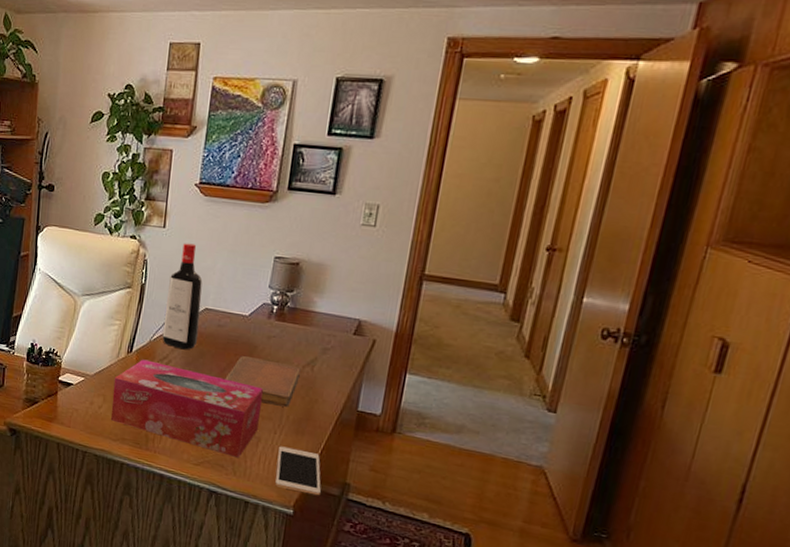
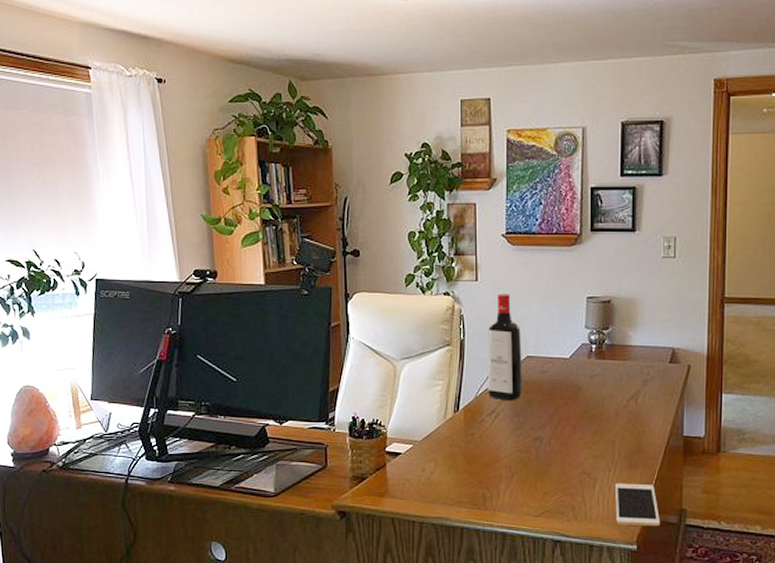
tissue box: present [111,359,263,458] -> none [444,416,593,502]
notebook: present [225,356,301,407] -> none [555,399,625,443]

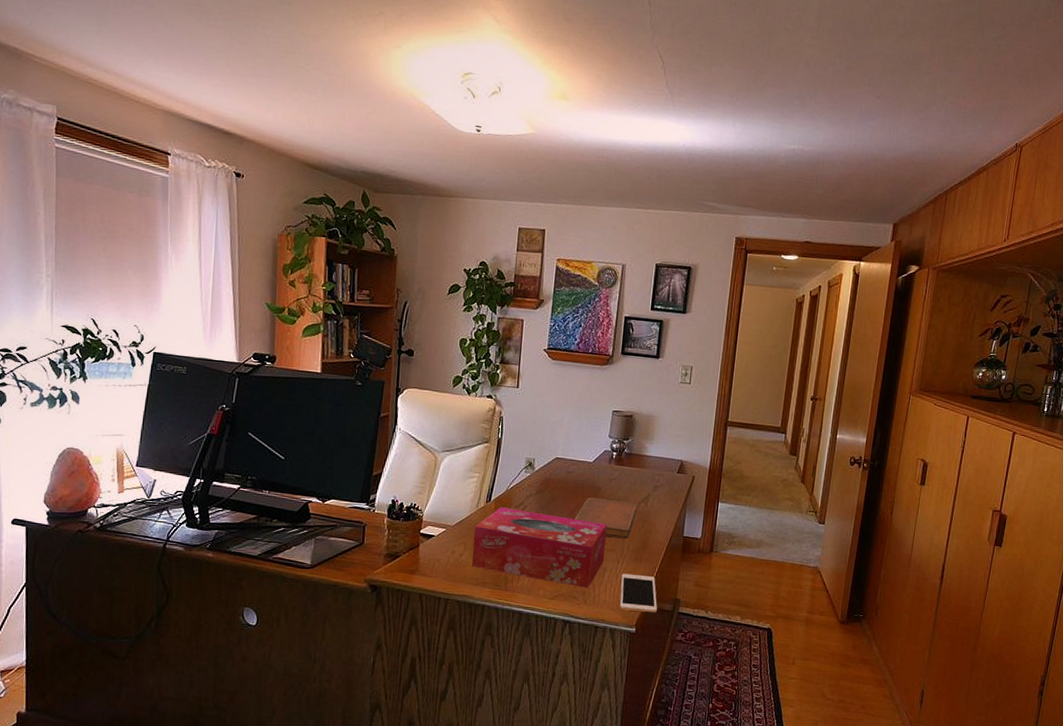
tissue box: none [444,416,593,502] -> present [471,507,607,588]
liquor bottle: present [487,294,524,401] -> none [518,401,553,496]
notebook: none [555,399,625,443] -> present [574,497,637,539]

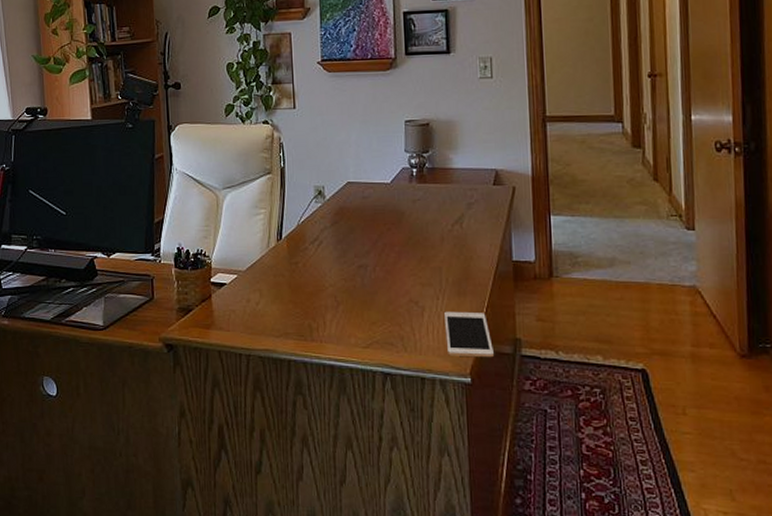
tissue box: present [471,507,607,588] -> none [268,245,420,332]
notebook: present [574,497,637,539] -> none [379,224,451,270]

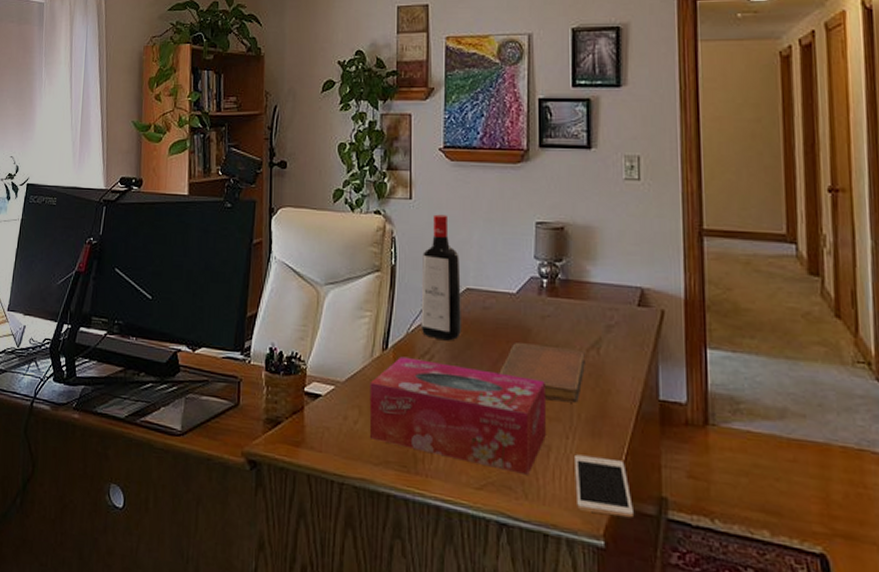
tissue box: none [268,245,420,332] -> present [369,356,546,475]
liquor bottle: none [308,120,346,228] -> present [421,214,462,341]
notebook: none [379,224,451,270] -> present [499,343,585,403]

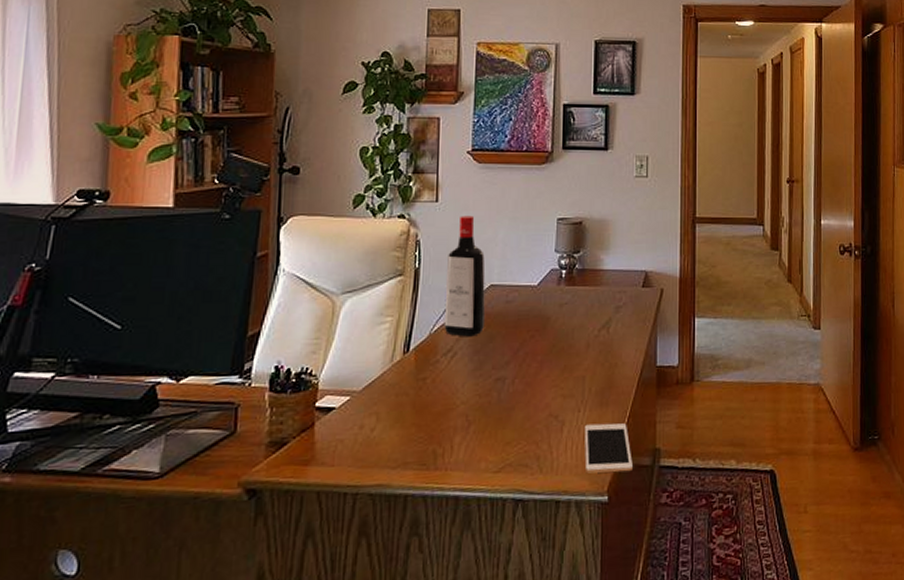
tissue box: present [369,356,546,475] -> none [387,357,561,451]
notebook: present [499,343,585,403] -> none [519,330,597,380]

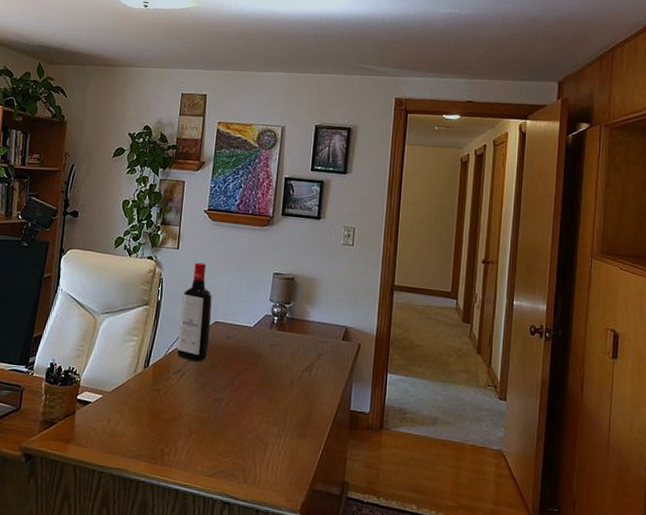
cell phone: present [585,423,633,473] -> none [283,450,324,497]

